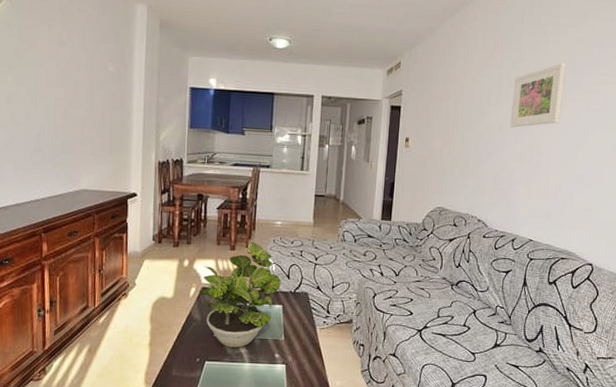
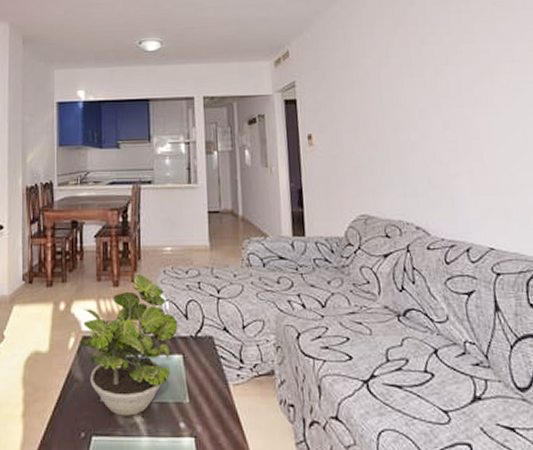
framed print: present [509,63,567,128] -> none [427,31,494,111]

